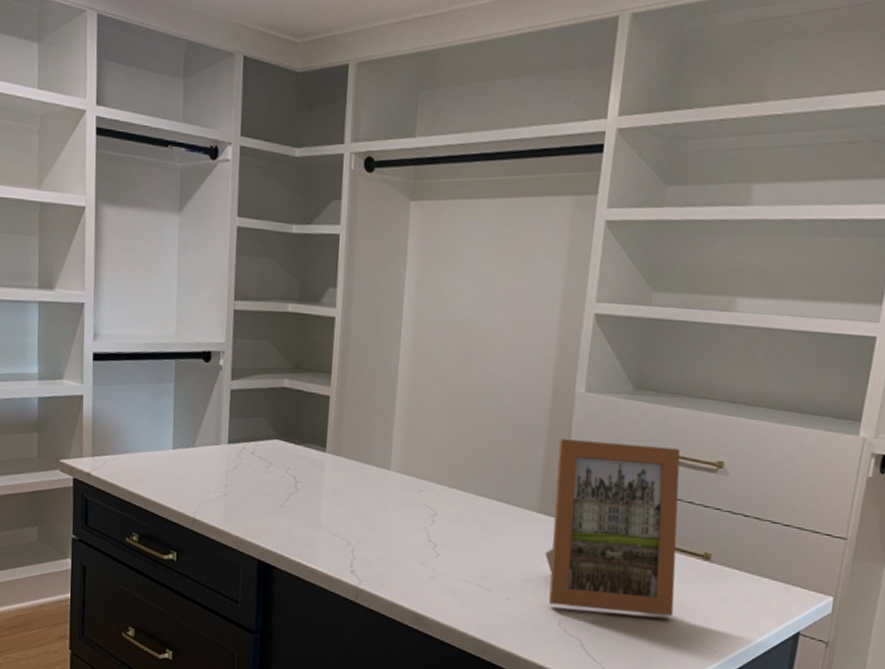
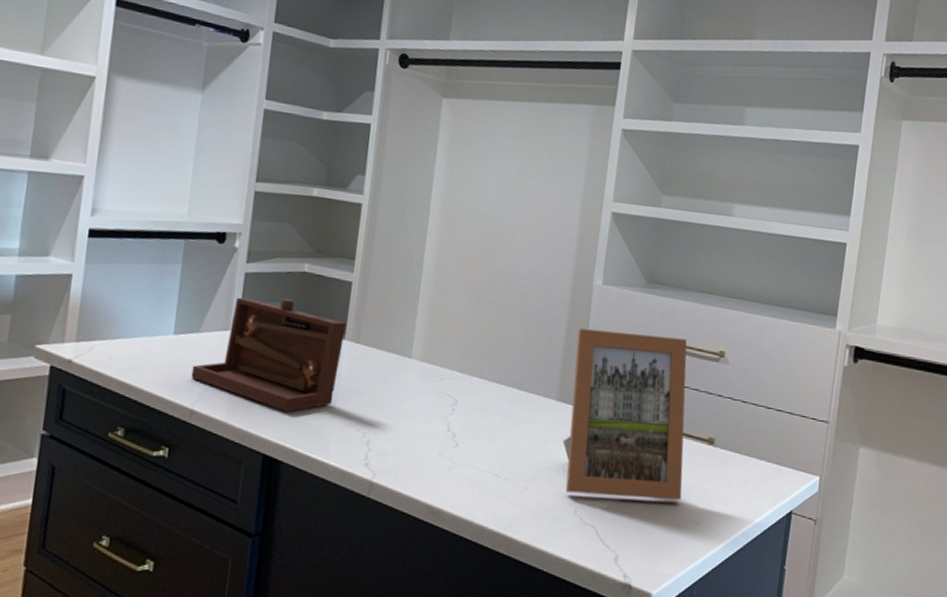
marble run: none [190,413,327,521] -> present [191,297,347,412]

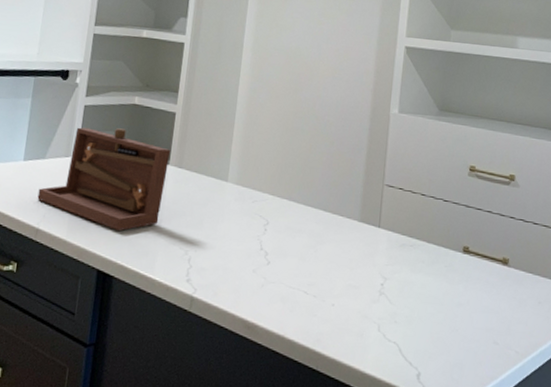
picture frame: present [562,328,687,501] -> none [365,154,480,319]

